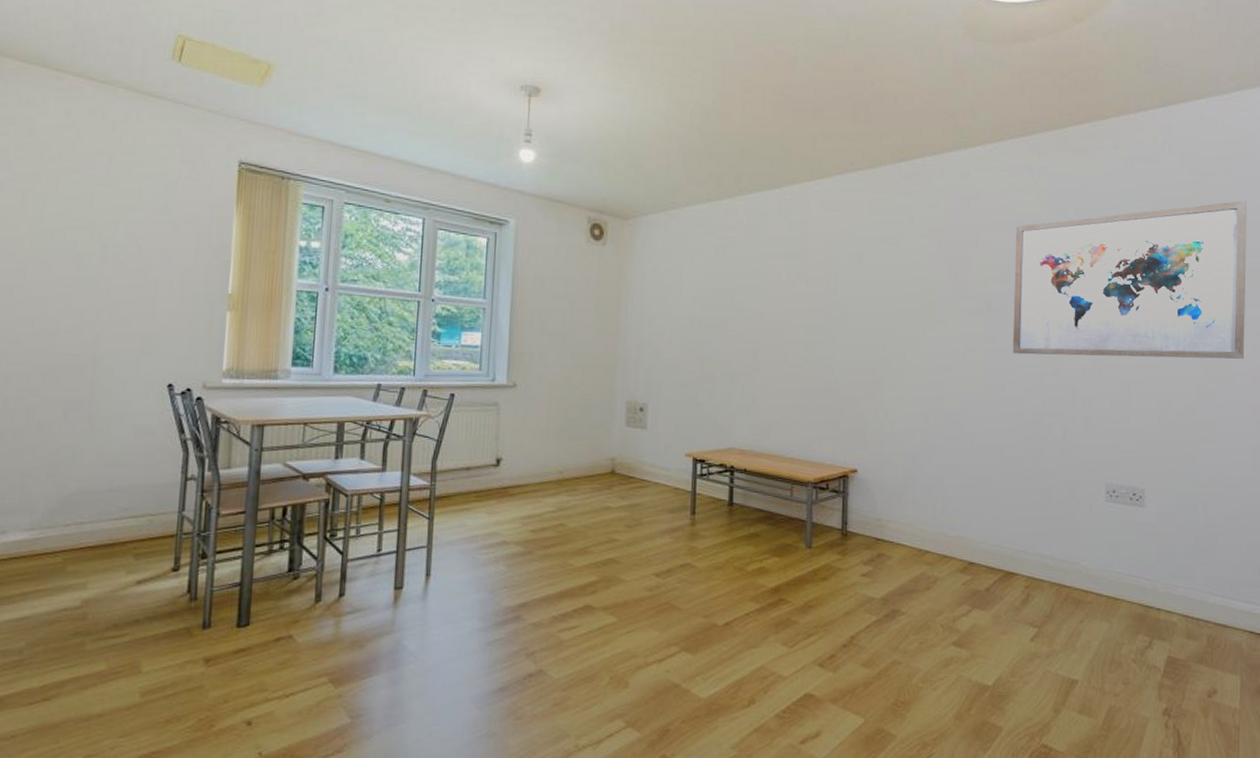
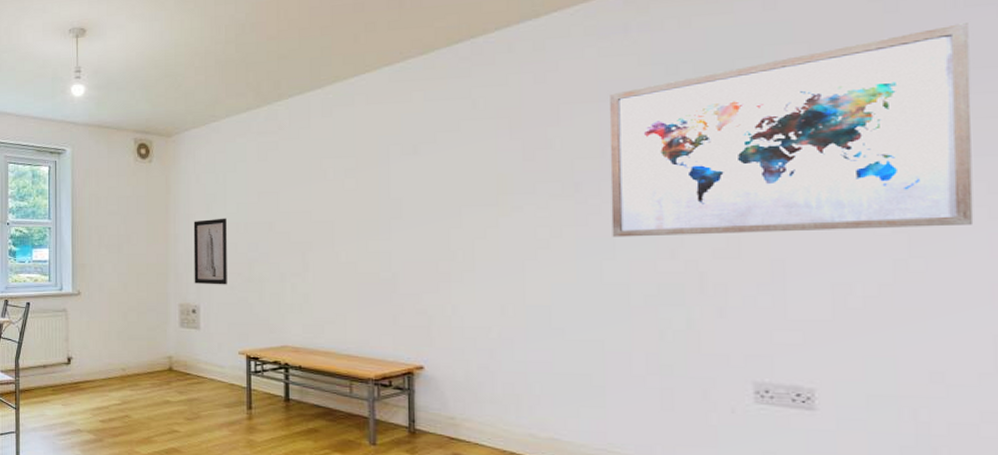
wall art: none [643,311,681,383] -> present [193,218,227,285]

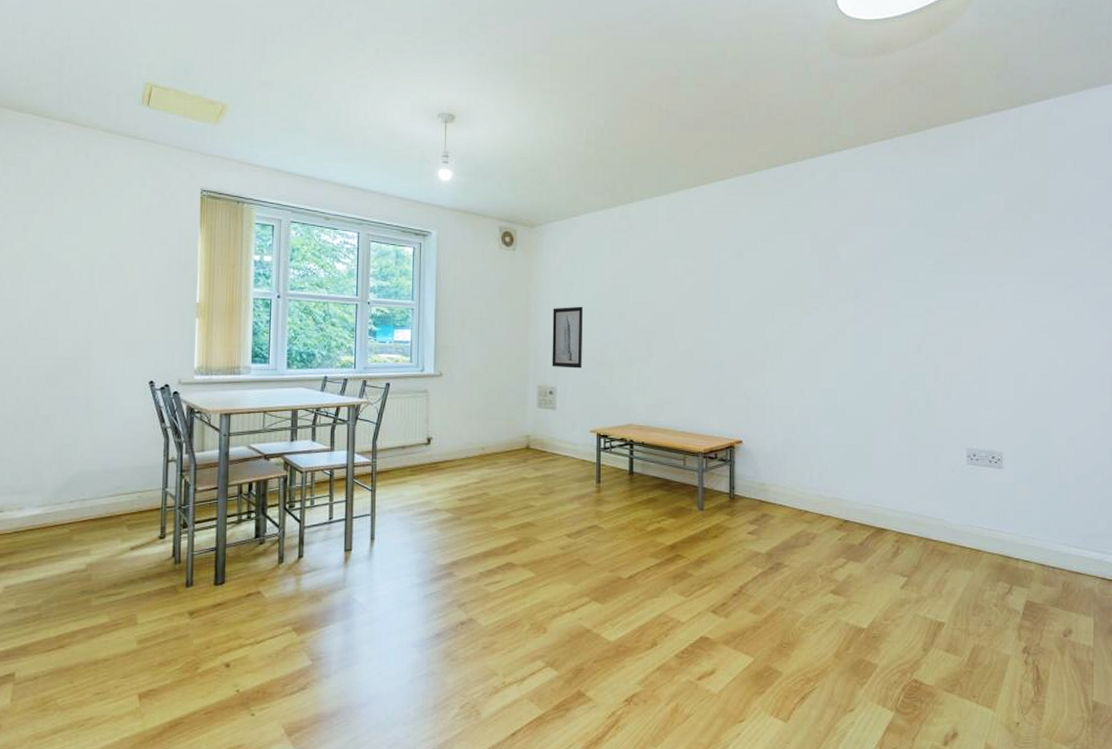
wall art: present [610,23,974,237] -> none [879,190,1094,335]

